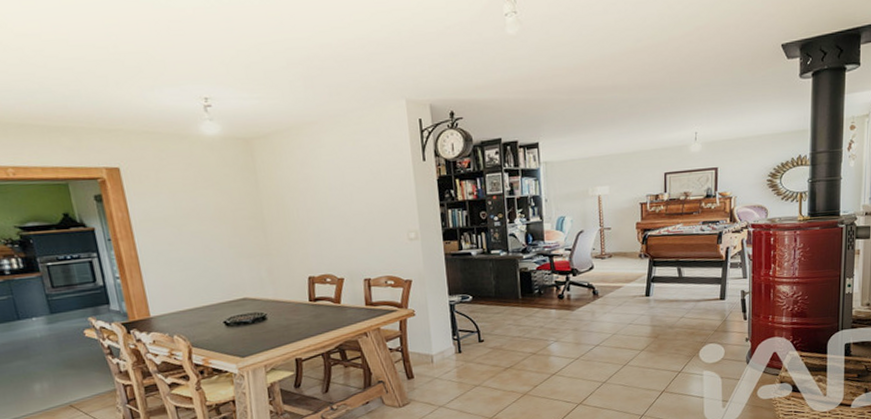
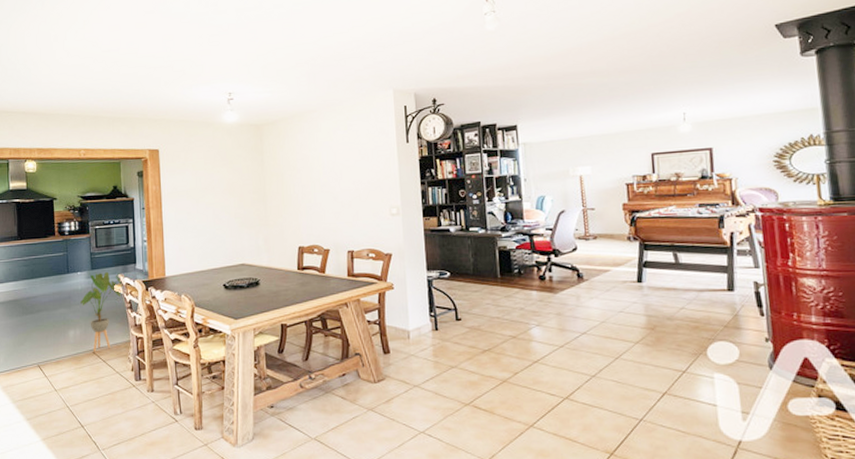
house plant: none [42,315,96,405] -> present [80,271,122,352]

